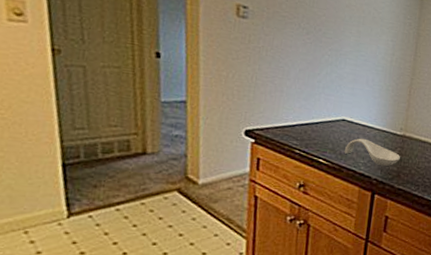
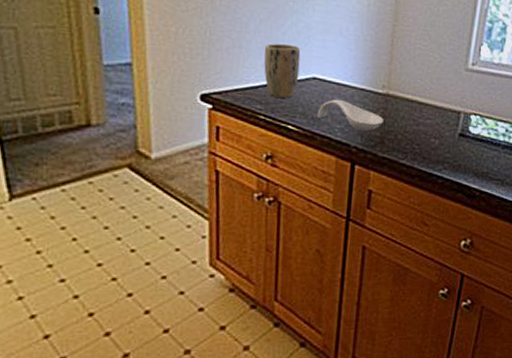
plant pot: none [301,89,333,136] -> present [264,43,301,98]

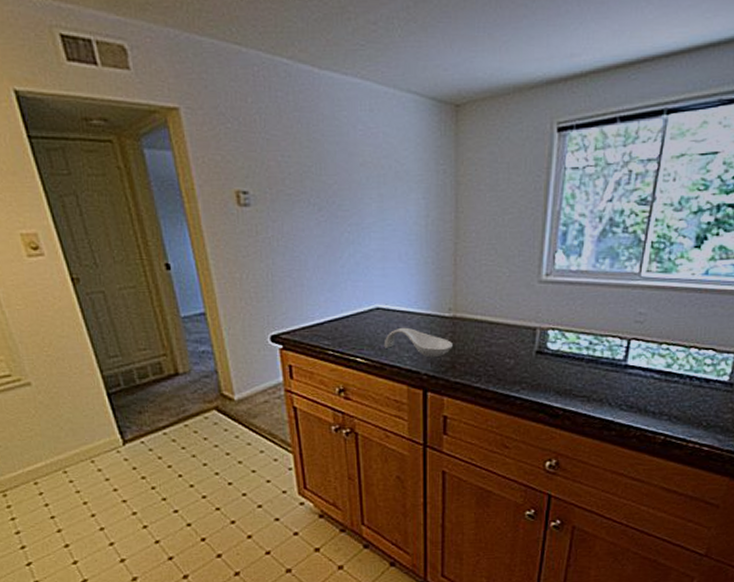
plant pot: present [264,43,301,98] -> none [325,276,362,331]

